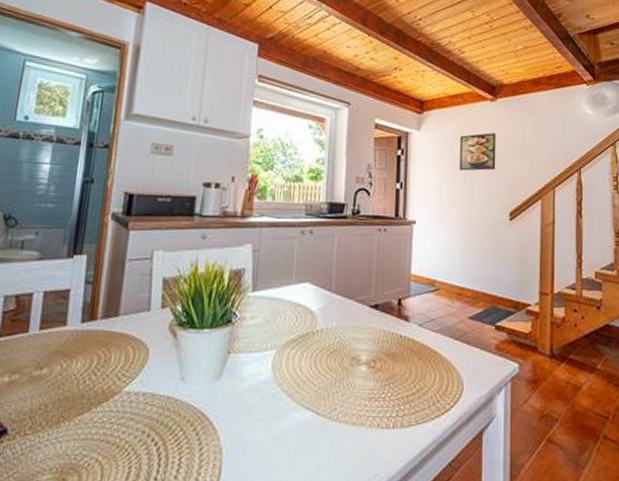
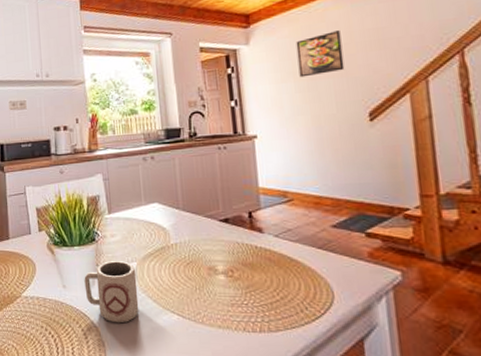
cup: none [208,346,274,424] -> present [84,260,139,323]

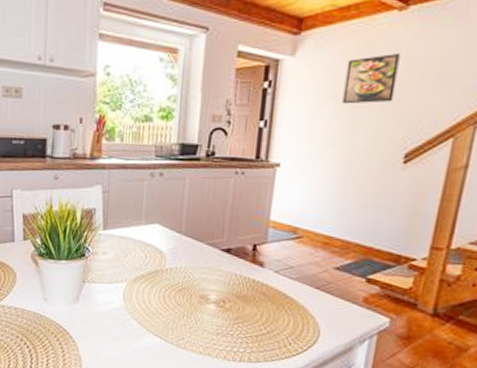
cup: present [84,260,139,323] -> none [67,278,124,341]

